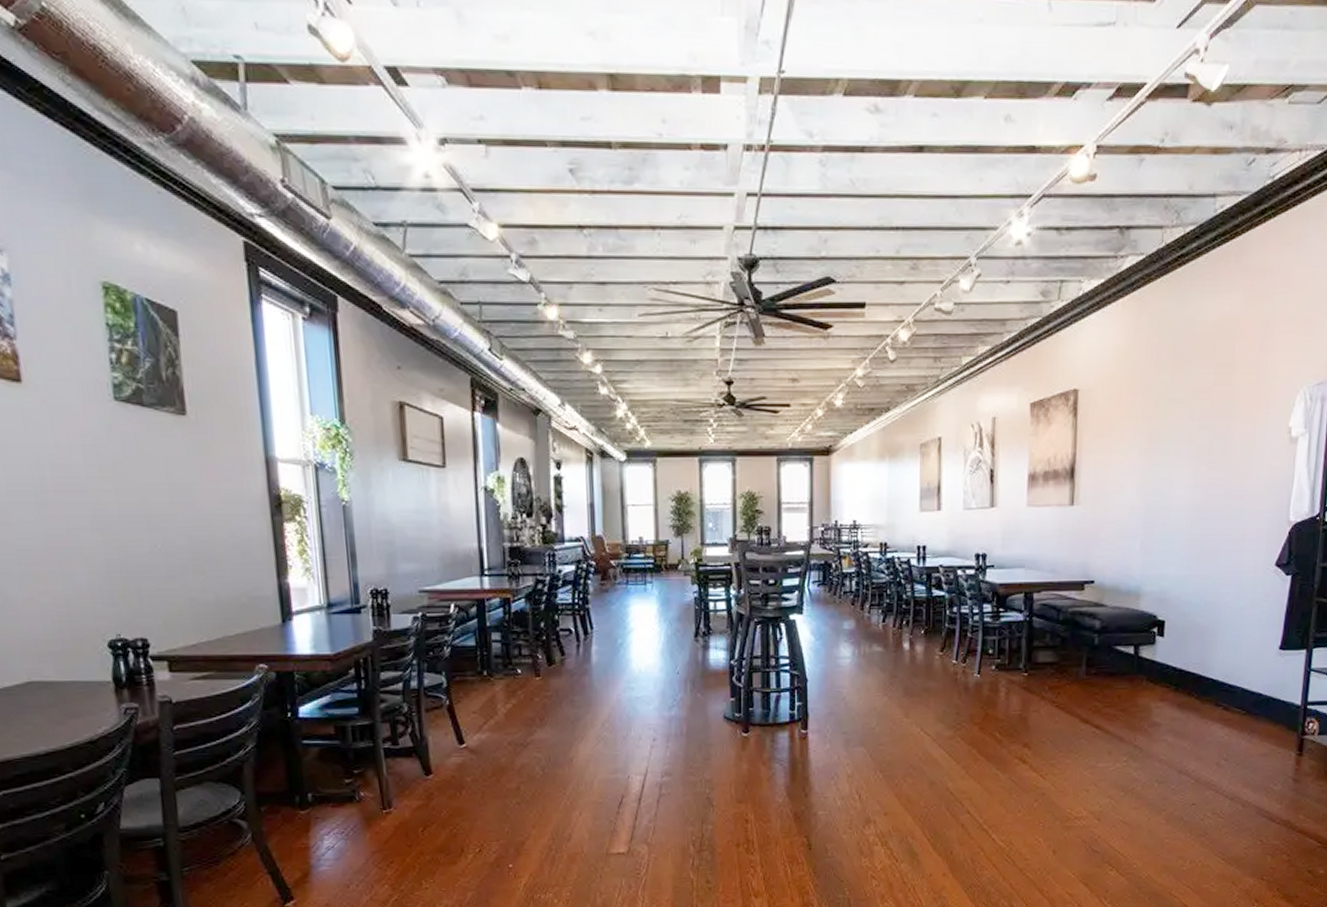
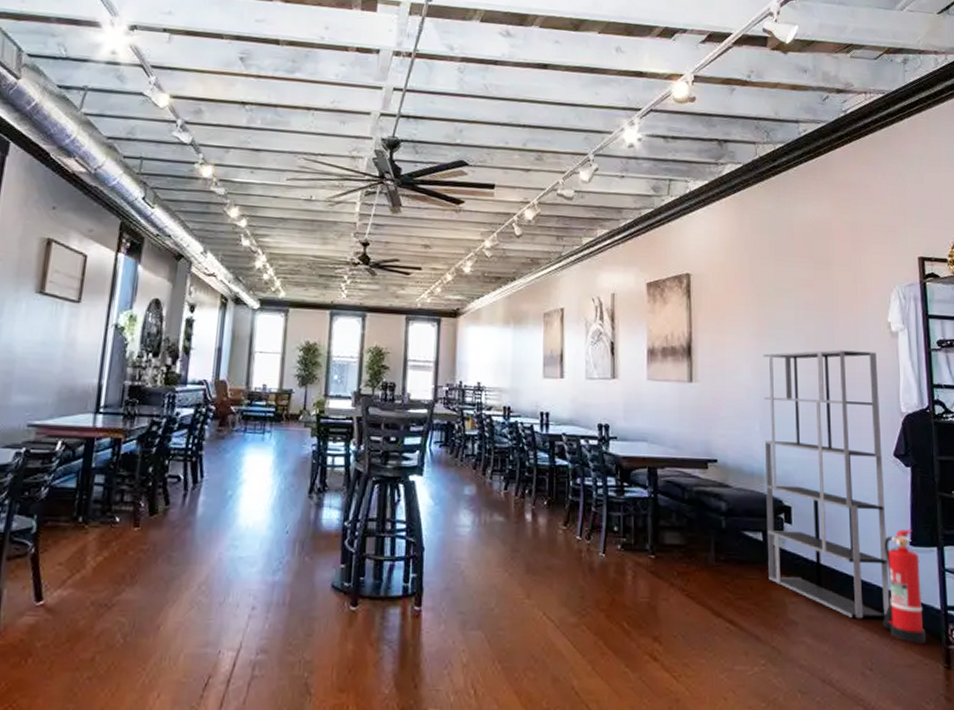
shelving unit: none [1136,461,1272,718] -> present [763,350,890,620]
fire extinguisher: none [1242,635,1287,736] -> present [882,530,927,644]

